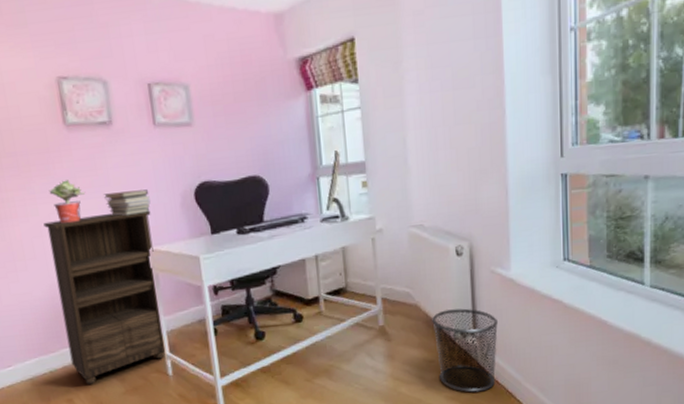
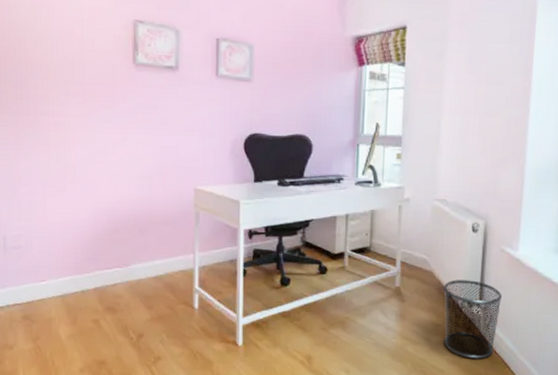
bookshelf: present [43,211,166,384] -> none [99,149,201,308]
potted plant: present [48,180,86,223] -> none [109,114,144,154]
book stack: present [104,189,151,216] -> none [160,132,202,155]

